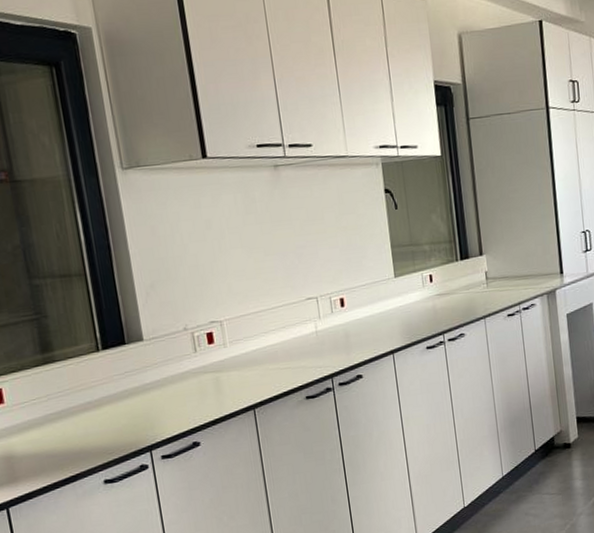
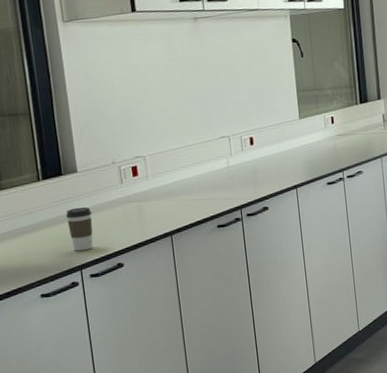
coffee cup: none [131,379,164,430] -> present [66,207,93,251]

